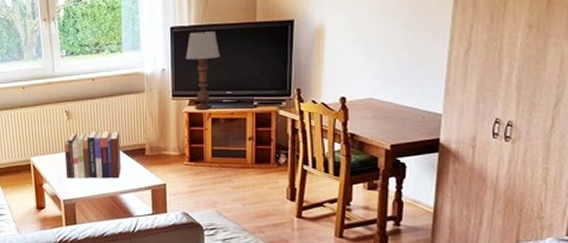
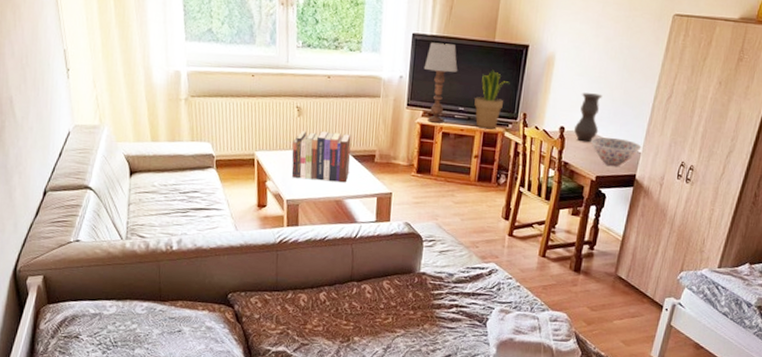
potted plant: none [242,49,278,110] -> present [474,69,510,130]
vase: none [356,58,387,110] -> present [573,93,603,142]
bowl: none [379,101,442,133] -> present [591,137,642,167]

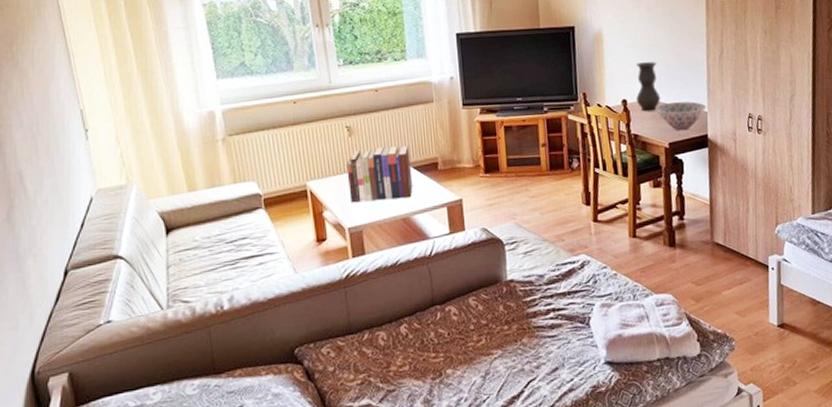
table lamp: present [423,42,458,123] -> none [473,37,509,119]
potted plant: present [474,69,510,130] -> none [531,55,563,116]

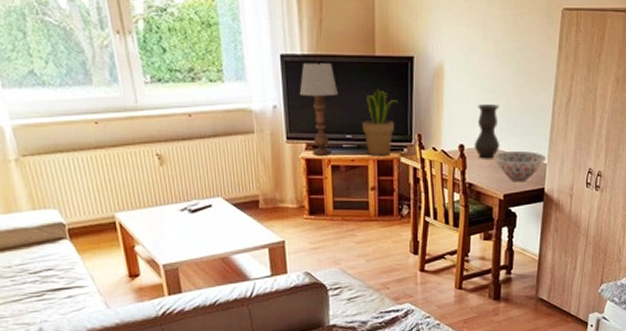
books: present [346,145,413,203] -> none [158,180,232,239]
table lamp: none [473,37,509,119] -> present [299,63,339,156]
potted plant: none [531,55,563,116] -> present [362,88,399,156]

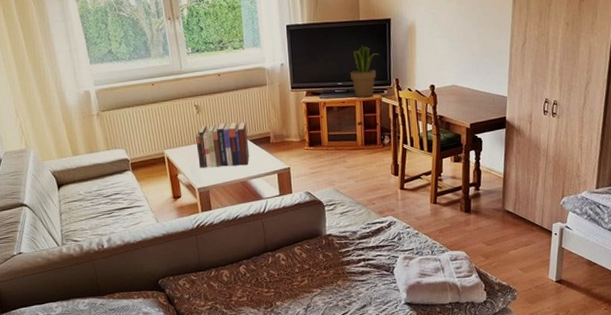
books: none [158,180,232,239] -> present [195,122,250,168]
table lamp: present [299,63,339,156] -> none [301,29,332,100]
vase: present [473,104,500,159] -> none [442,51,466,96]
bowl: present [494,150,547,183] -> none [460,87,507,113]

